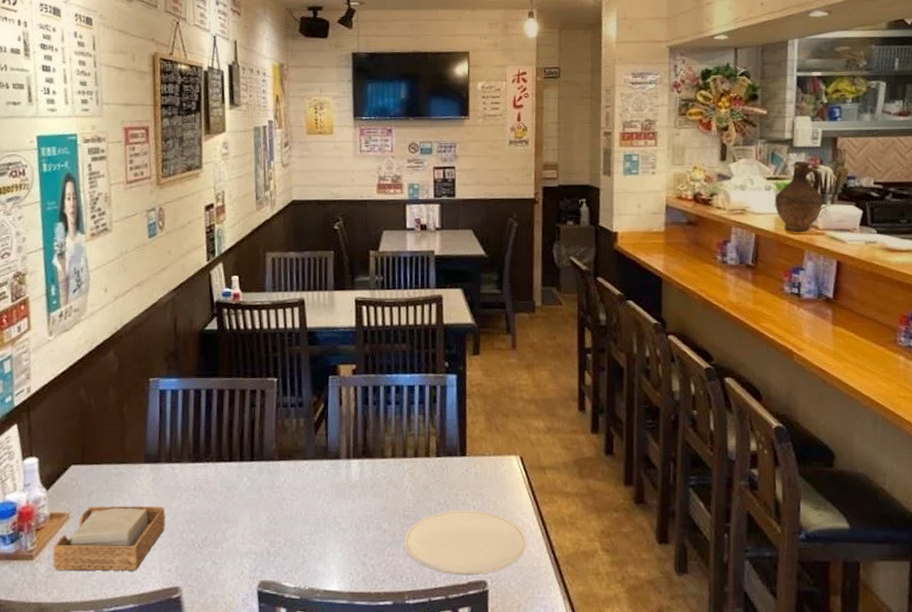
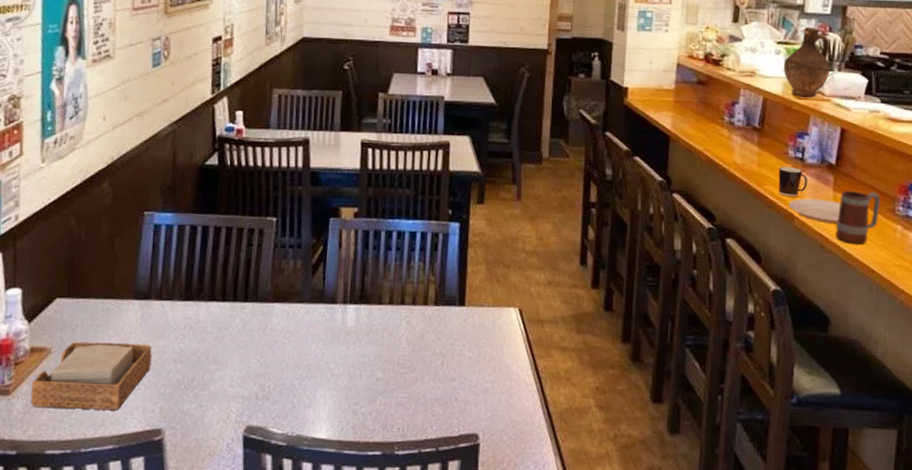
plate: present [404,509,527,576] -> none [397,360,521,428]
mug: none [775,302,805,332] -> present [778,166,807,197]
plate: none [786,334,841,358] -> present [788,198,841,225]
beer mug: none [836,323,882,377] -> present [836,190,881,244]

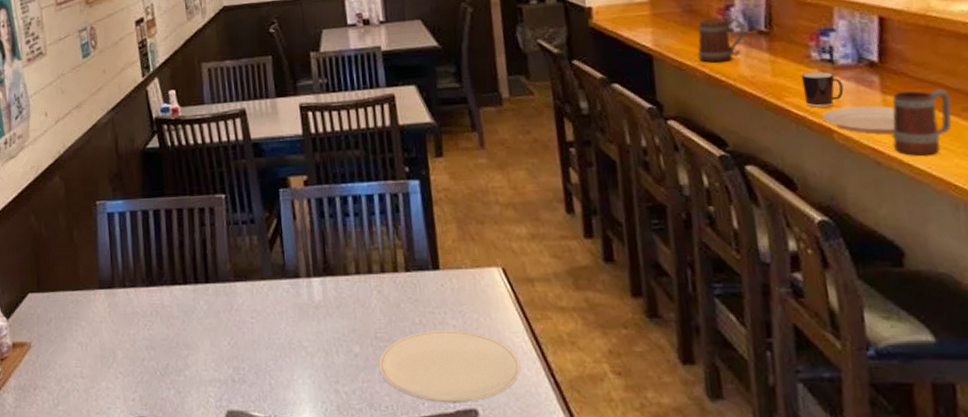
napkin holder: present [30,341,152,411] -> none [19,332,125,401]
plate: none [397,360,521,428] -> present [378,329,521,403]
beer mug: none [705,110,744,150] -> present [697,17,745,64]

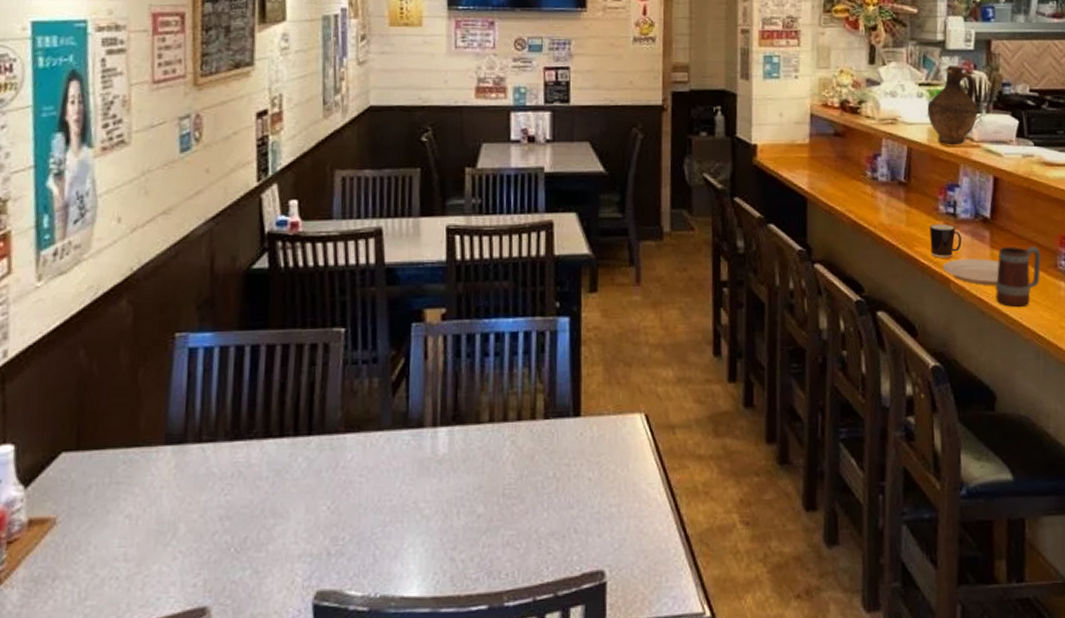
plate: present [378,329,521,403] -> none [503,483,653,566]
beer mug: present [697,17,745,64] -> none [846,165,888,210]

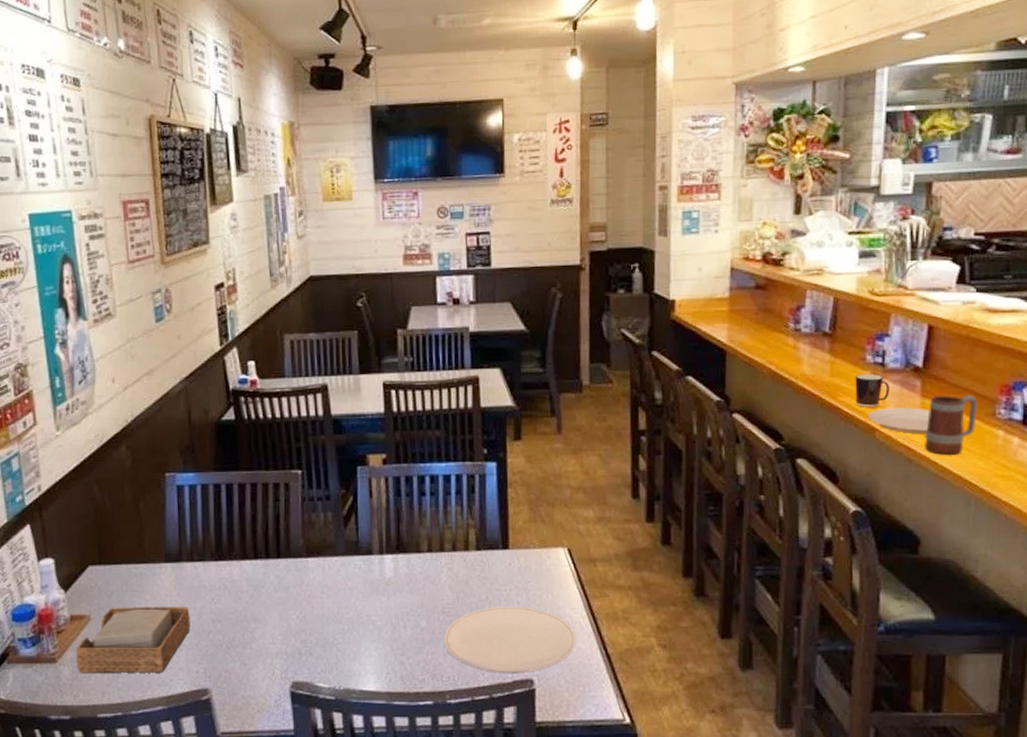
napkin holder: none [30,501,191,597] -> present [76,606,190,674]
plate: none [503,483,653,566] -> present [444,605,577,674]
ceramic jug: present [927,65,979,144] -> none [857,210,915,294]

